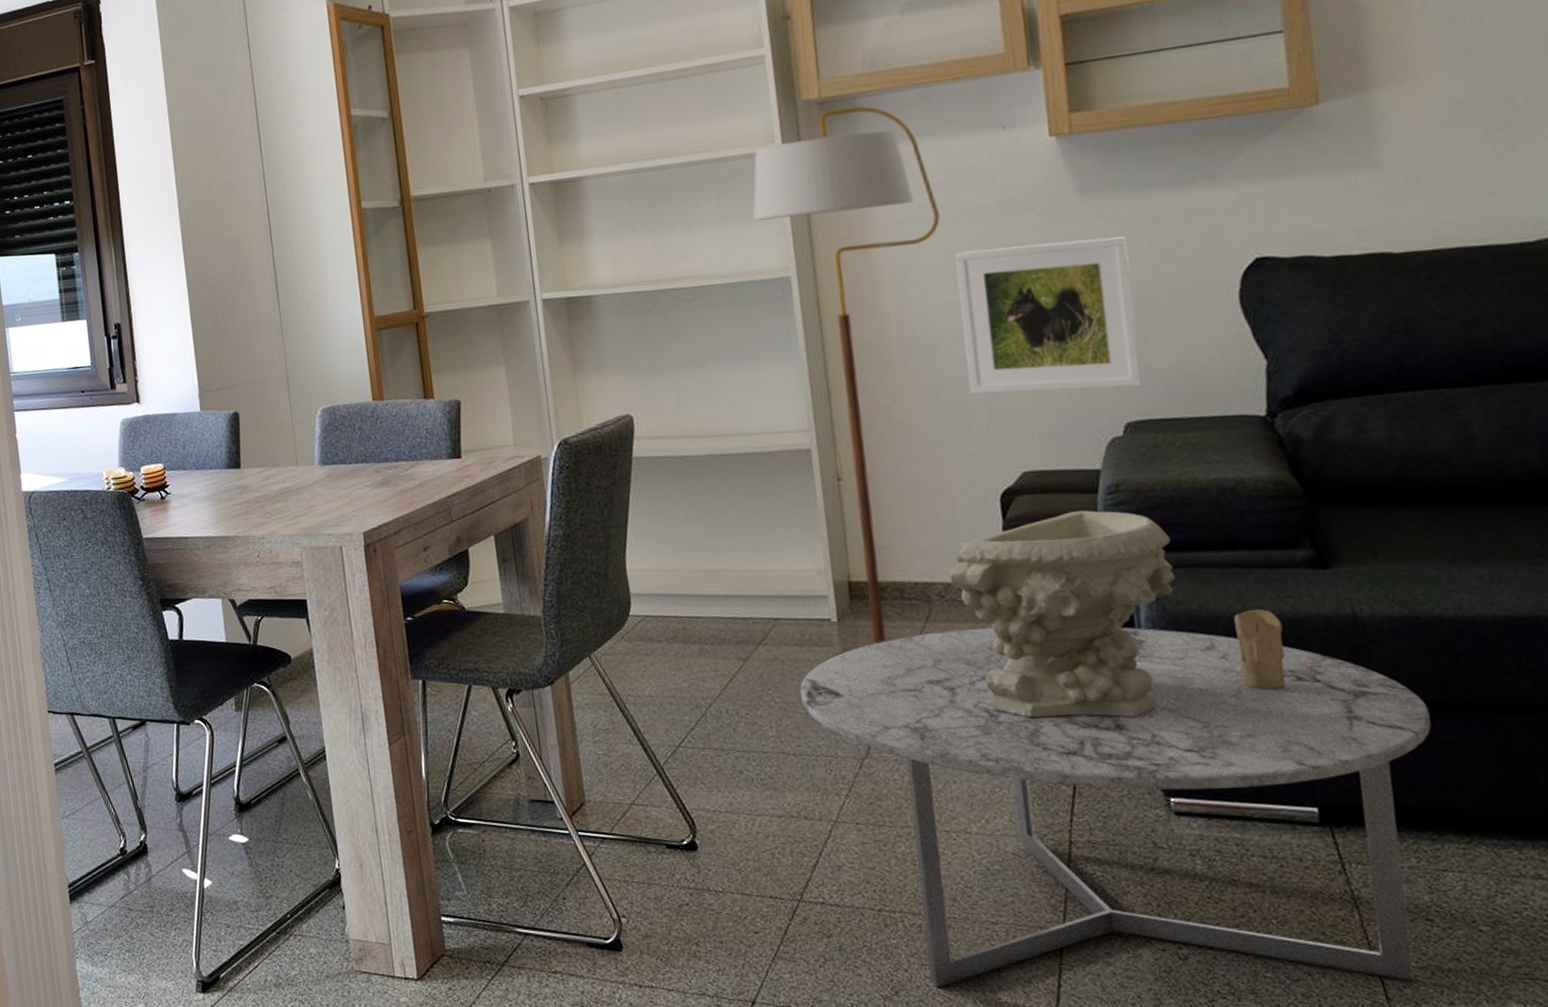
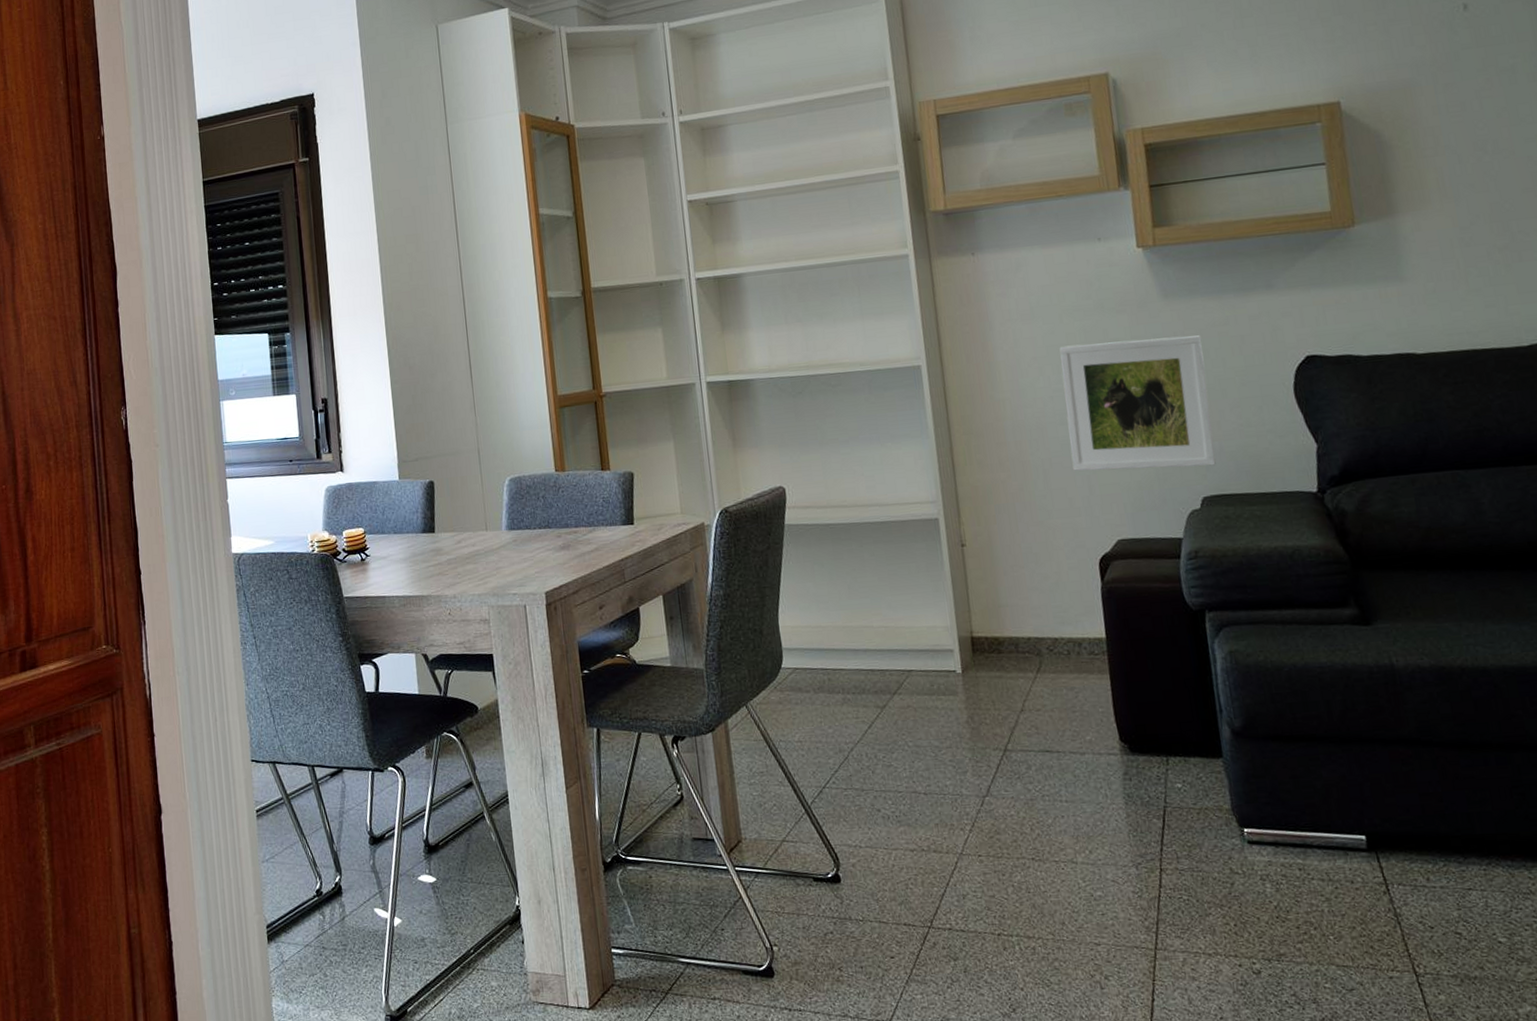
floor lamp: present [752,106,940,661] -> none [889,218,1047,709]
coffee table: present [800,627,1432,988] -> none [930,676,1456,1004]
decorative bowl: present [948,510,1176,718] -> none [1056,573,1246,759]
candle: present [1234,608,1286,690] -> none [1294,660,1338,732]

